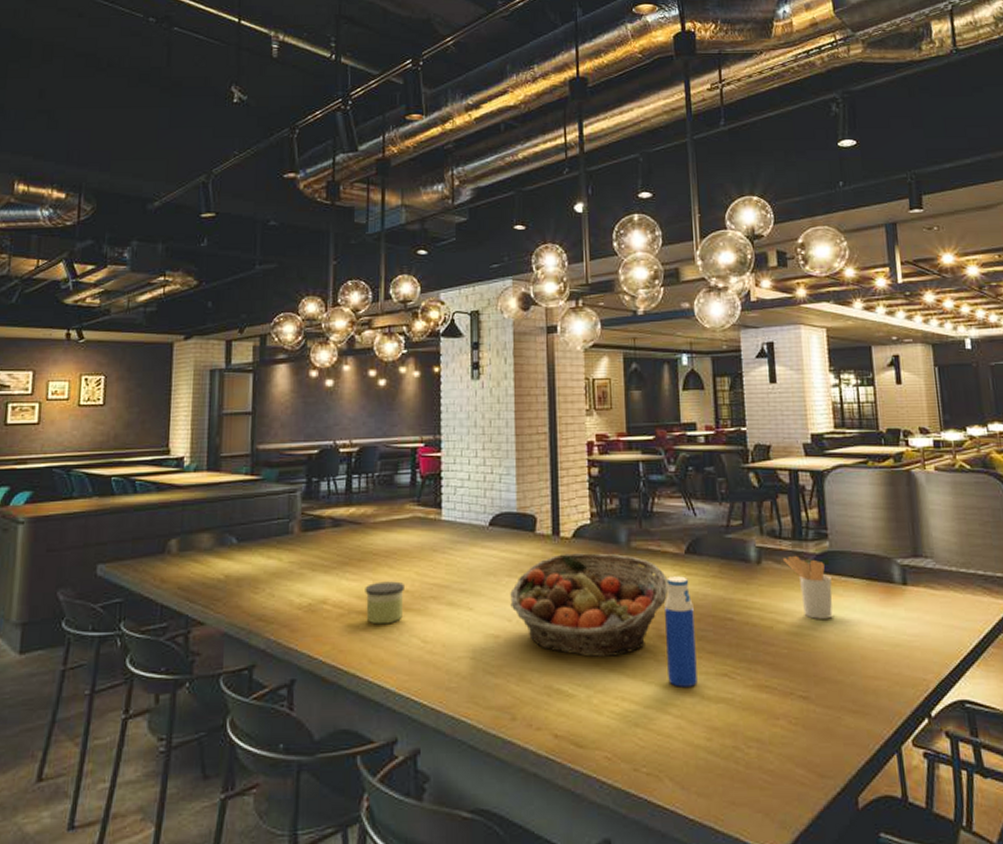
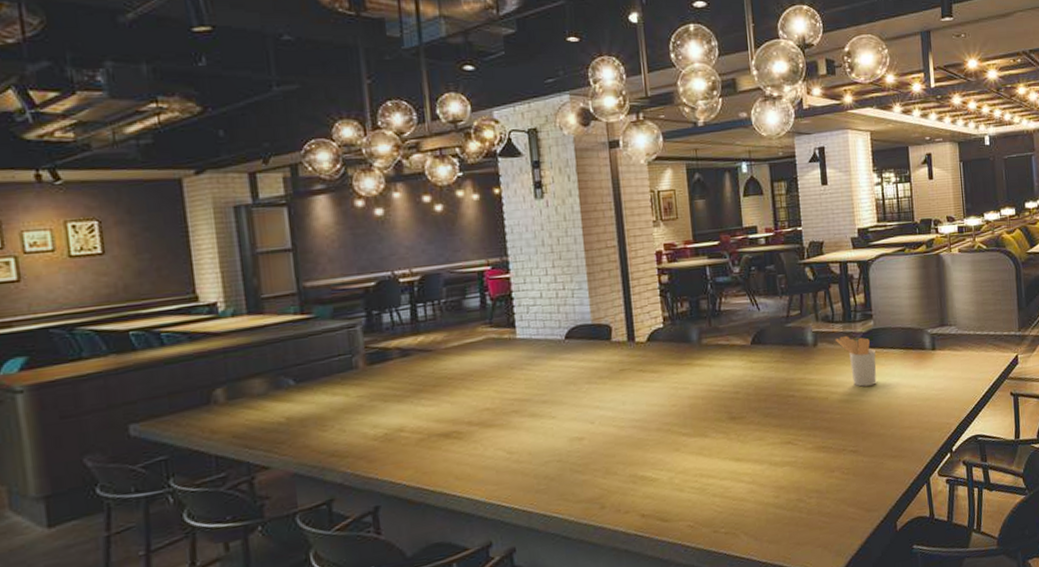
candle: present [365,581,404,625] -> none [443,401,485,444]
fruit basket: present [510,553,669,658] -> none [591,351,738,445]
water bottle: present [664,576,698,687] -> none [734,364,766,459]

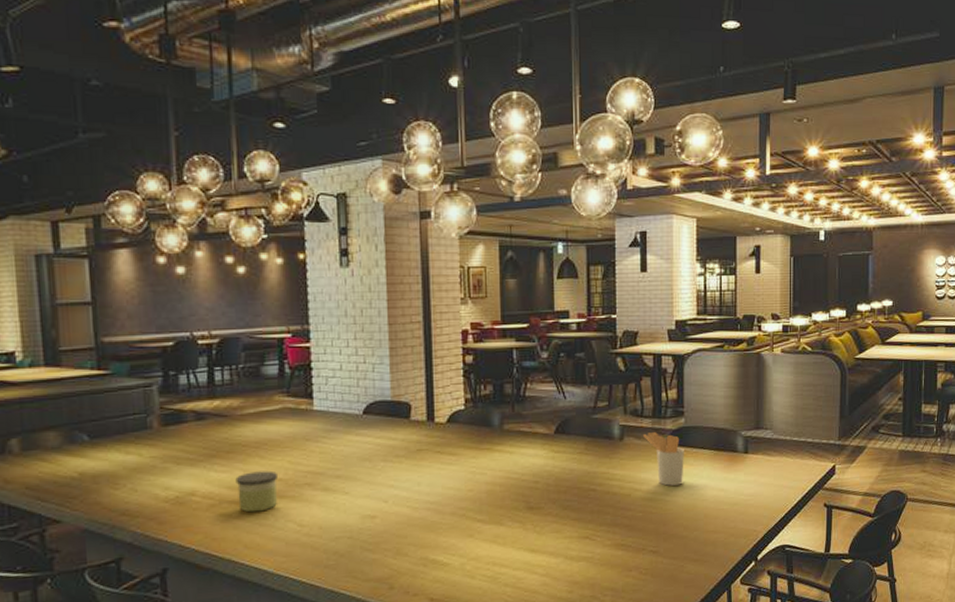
candle: none [443,401,485,444] -> present [235,470,277,513]

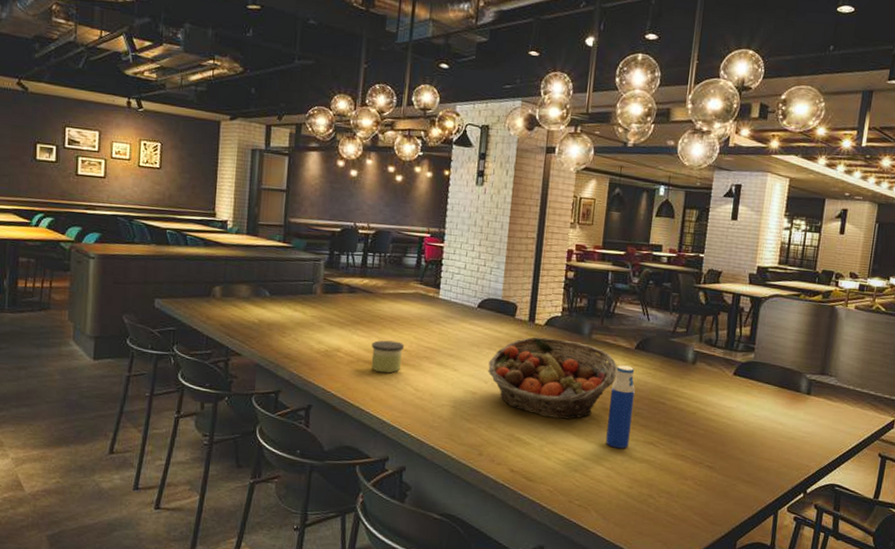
fruit basket: none [386,436,538,530] -> present [488,337,618,420]
water bottle: none [534,454,562,551] -> present [606,365,635,449]
utensil holder: present [642,431,684,486] -> none [713,361,750,413]

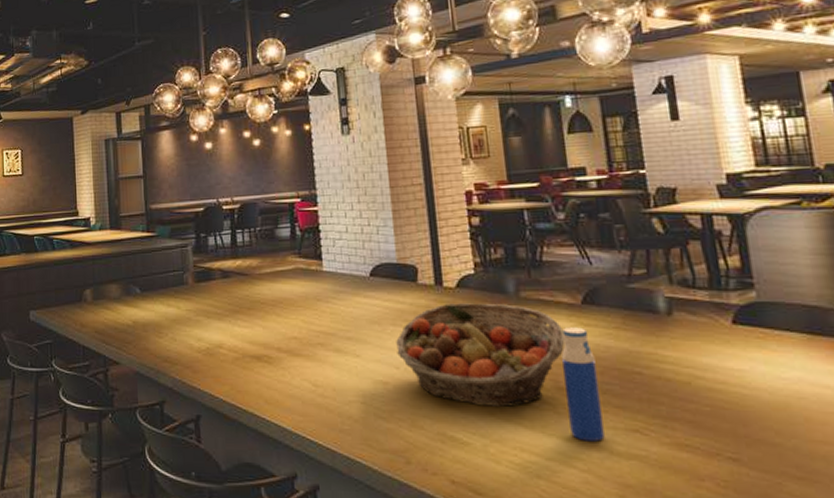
candle: present [371,340,404,374] -> none [256,328,293,368]

